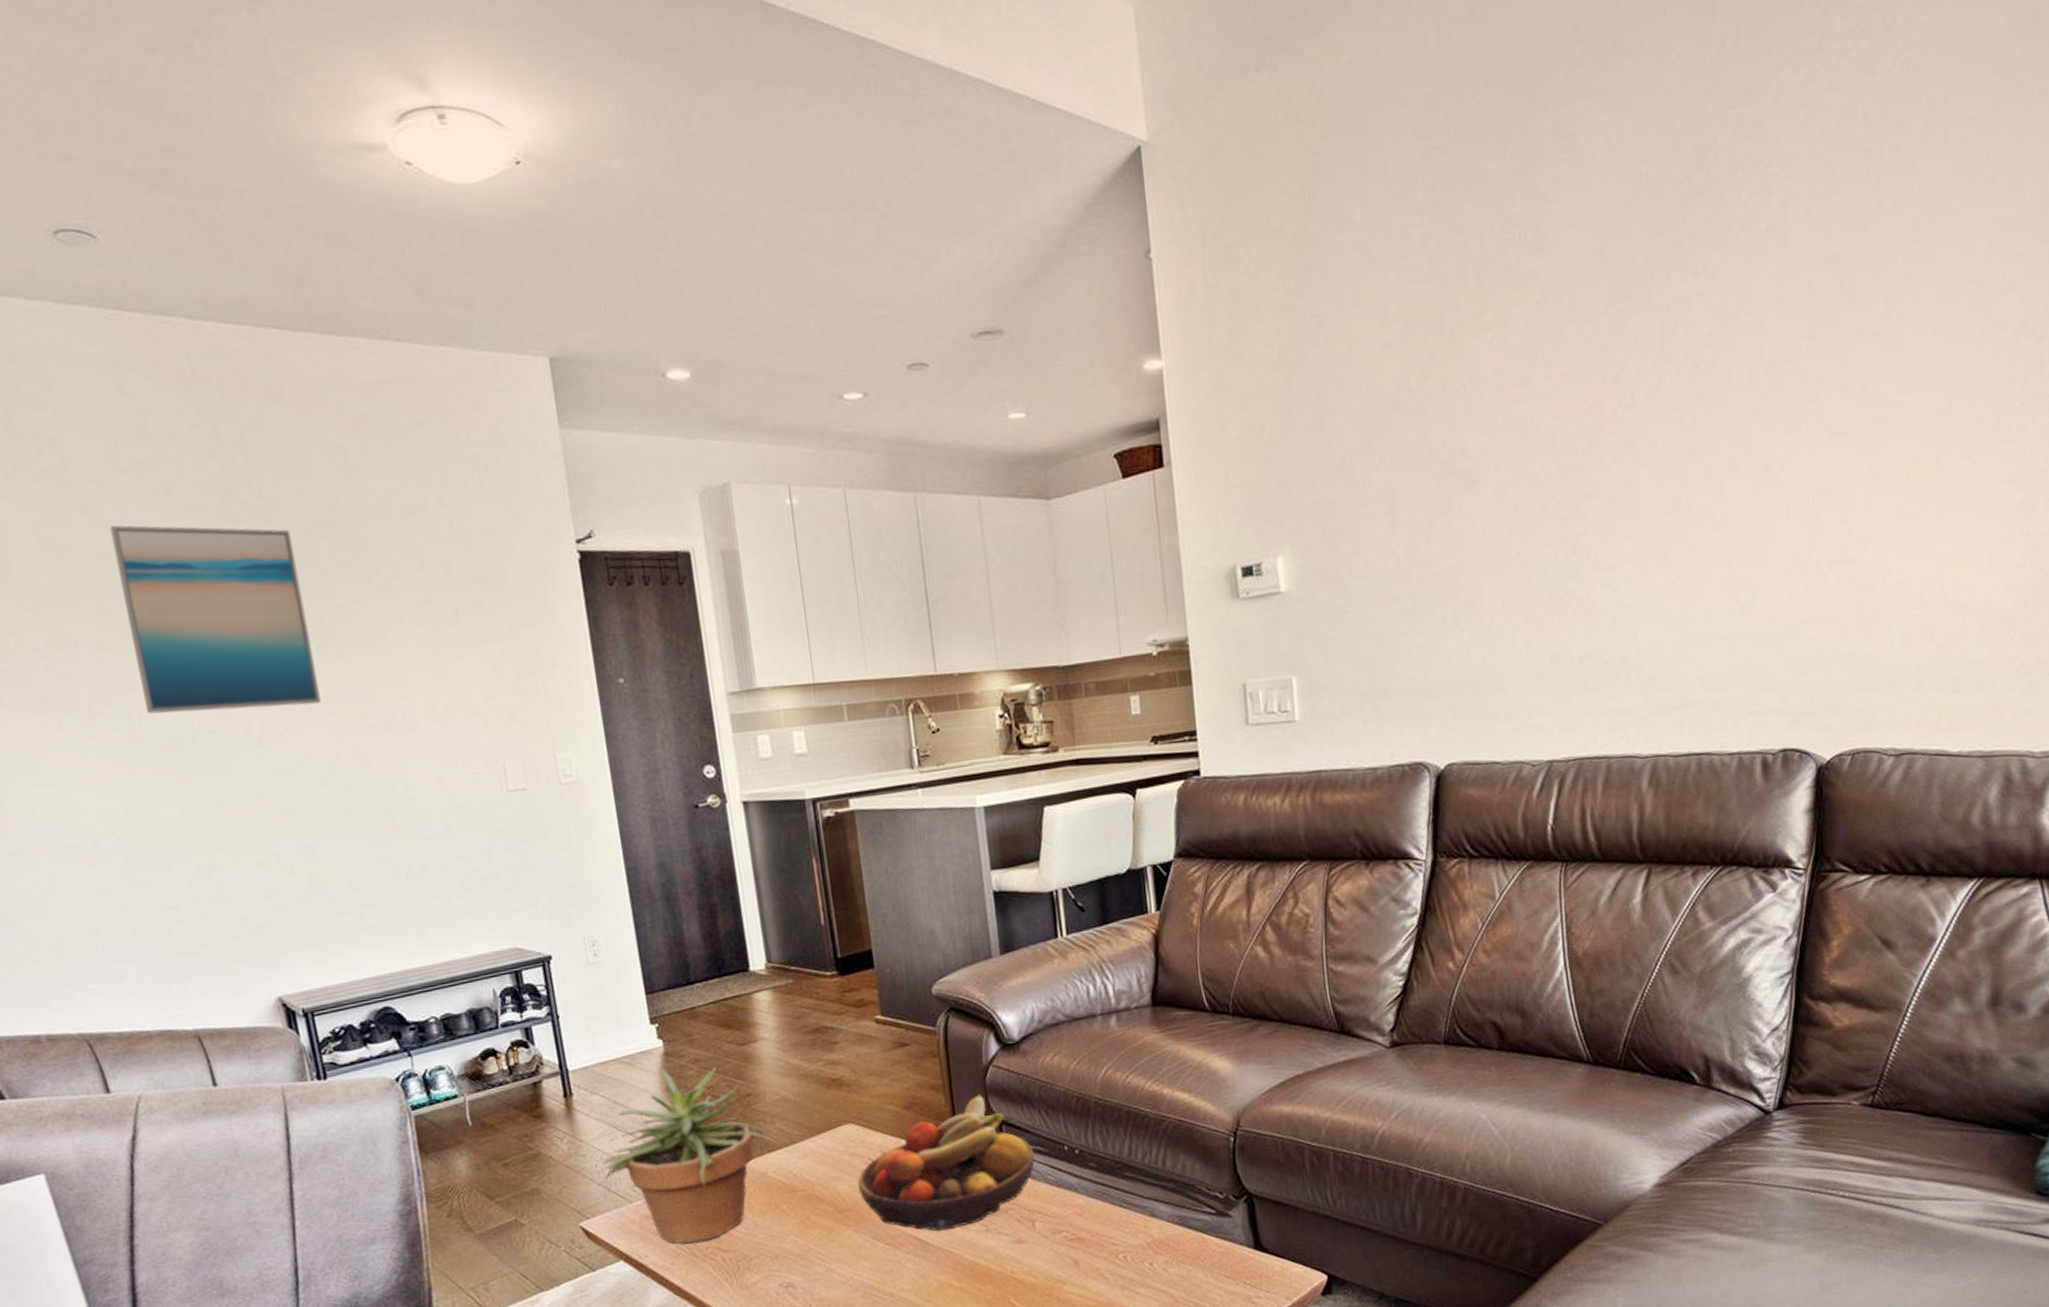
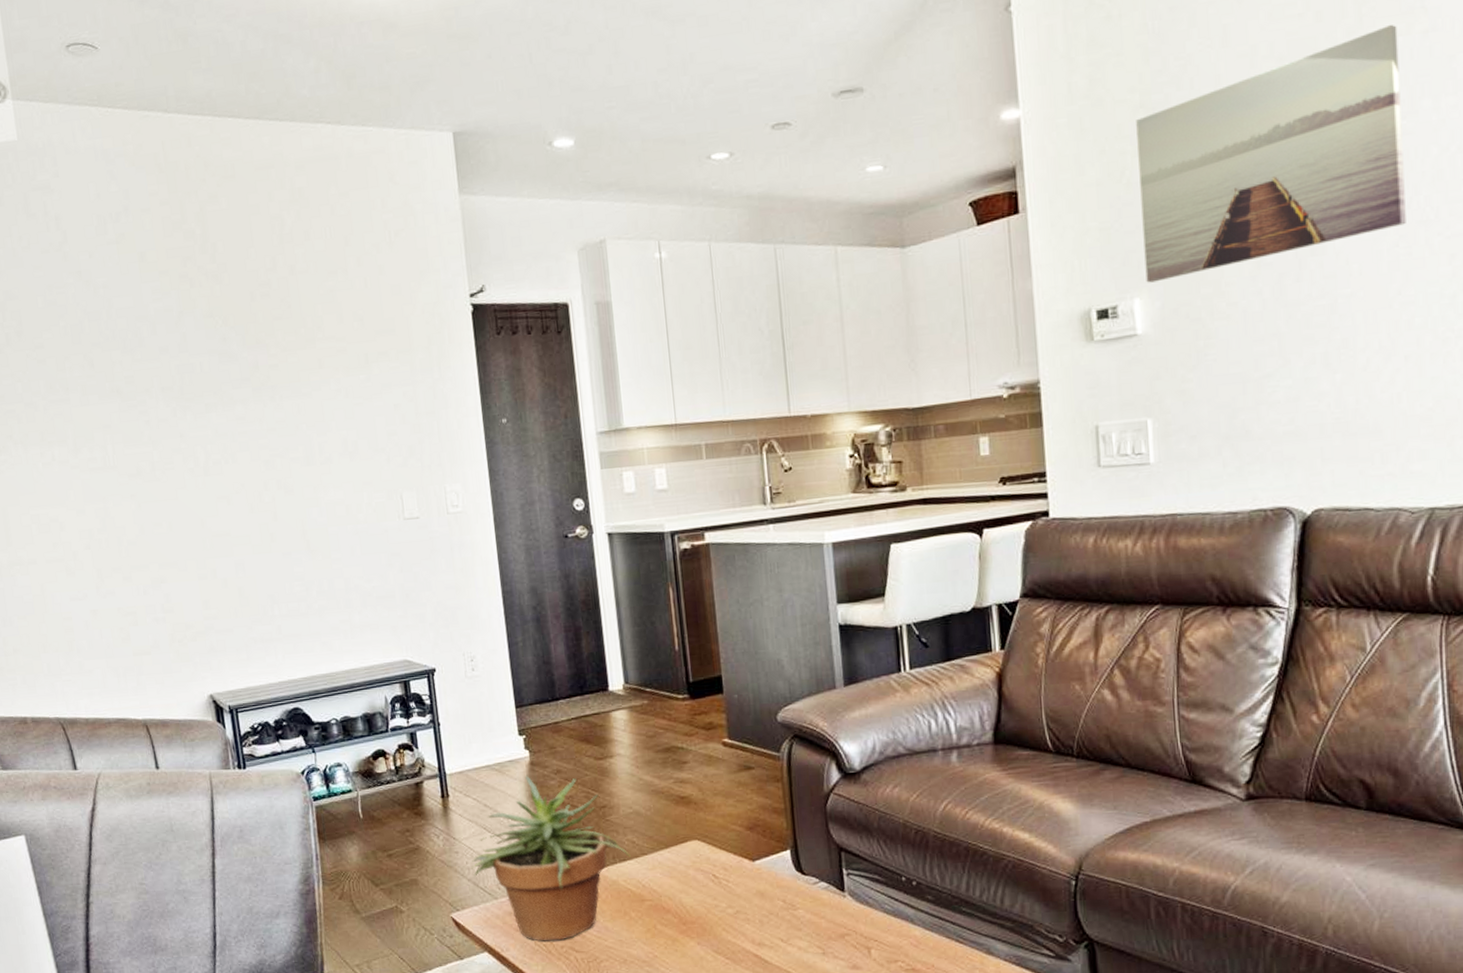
wall art: present [109,525,321,714] -> none [97,288,254,448]
fruit bowl: present [858,1095,1035,1231] -> none [702,821,872,950]
wall art: none [1275,293,1524,541] -> present [1136,24,1406,283]

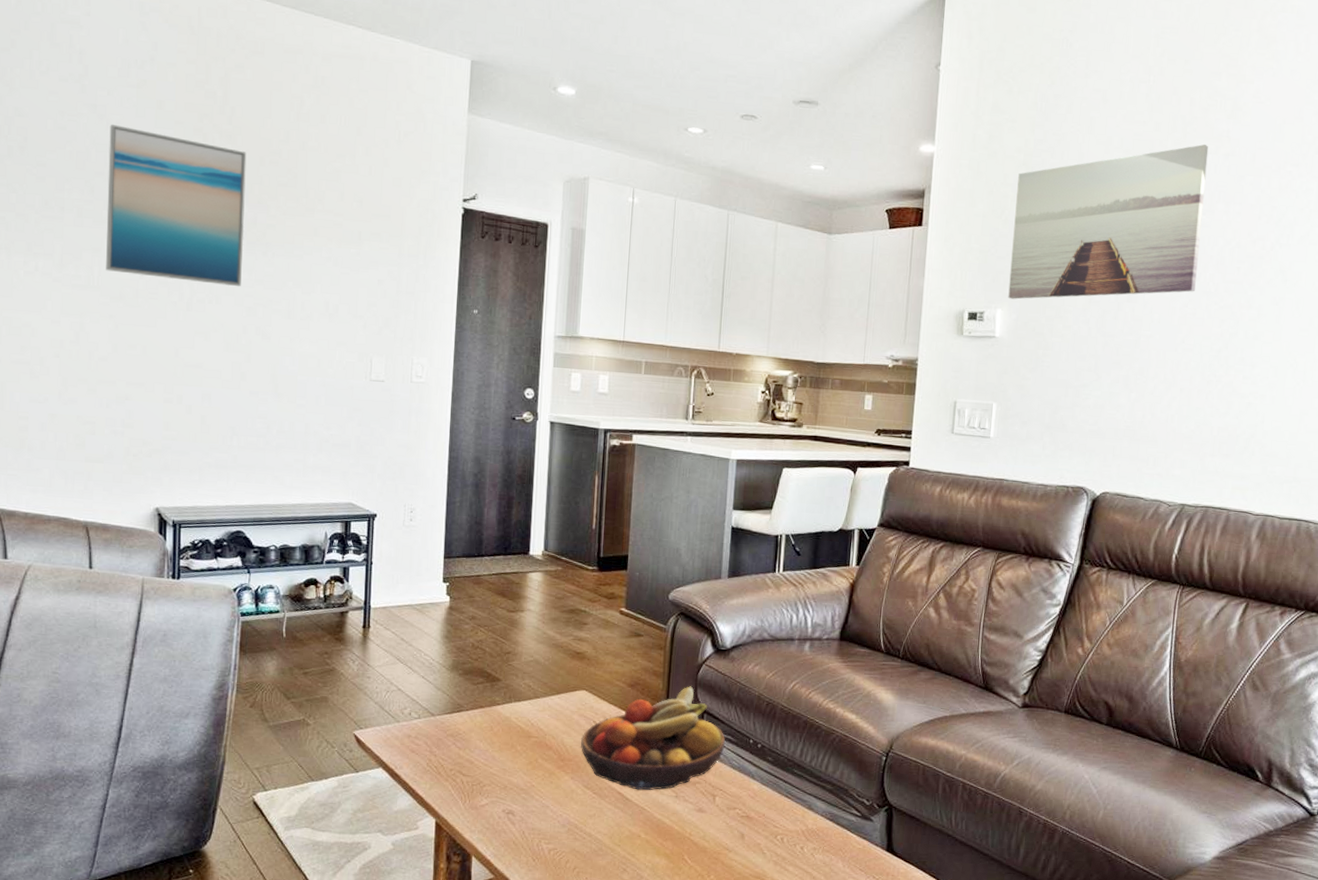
wall art: none [97,288,254,448] -> present [106,124,247,287]
potted plant: present [471,775,631,941] -> none [380,617,525,764]
fruit bowl: none [702,821,872,950] -> present [581,686,725,791]

